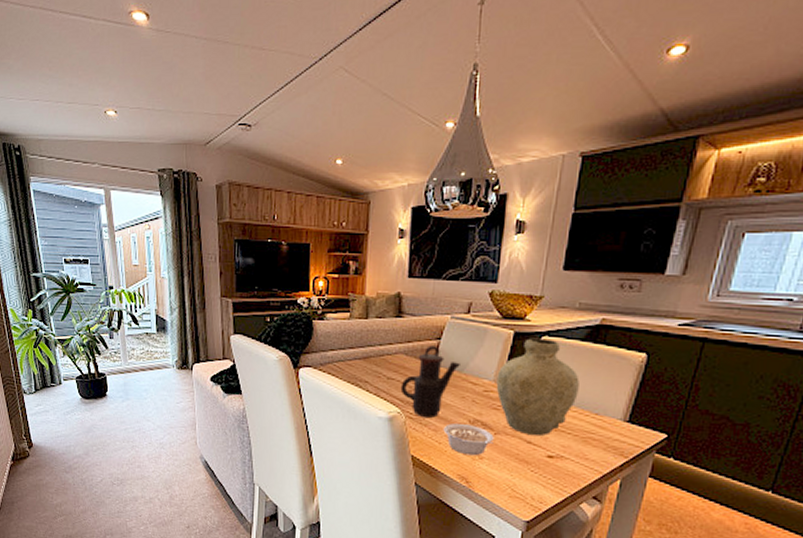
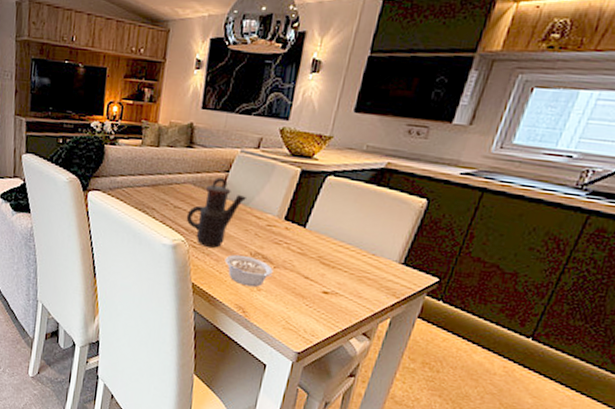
vase: present [496,338,580,437] -> none [279,176,360,273]

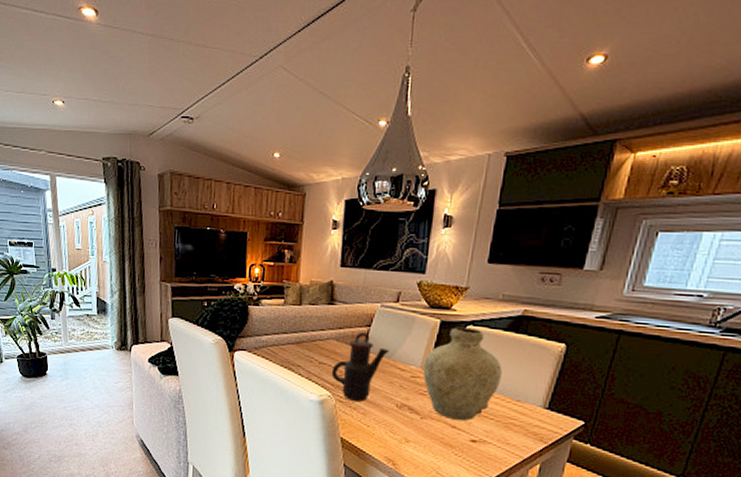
legume: present [224,255,273,288] -> none [371,407,420,439]
vase: none [279,176,360,273] -> present [422,327,502,421]

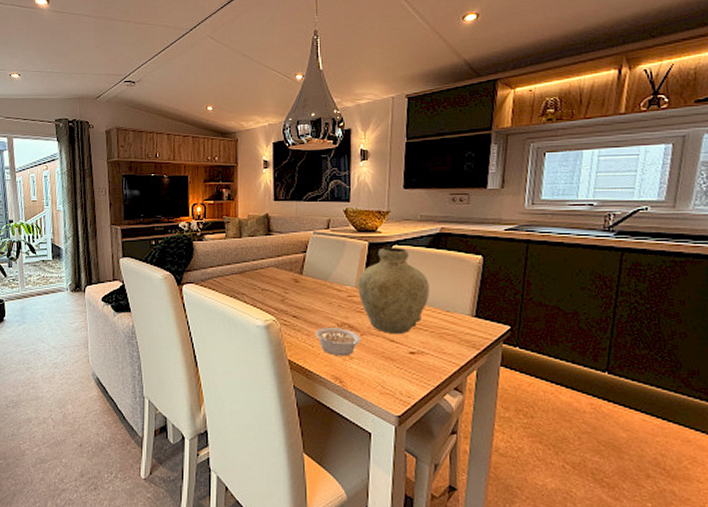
teapot: present [331,332,389,402] -> none [274,258,325,323]
legume: none [371,407,420,439] -> present [315,328,361,357]

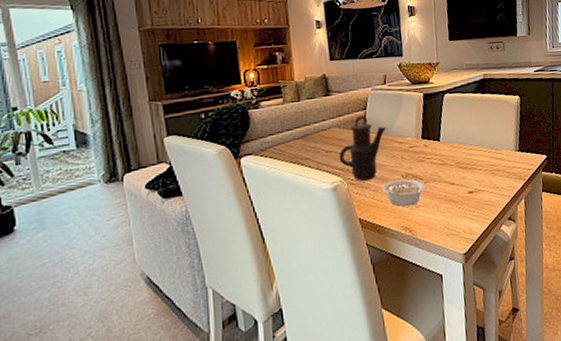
teapot: none [274,258,325,323] -> present [339,115,386,181]
vase: present [357,247,430,335] -> none [417,95,480,178]

